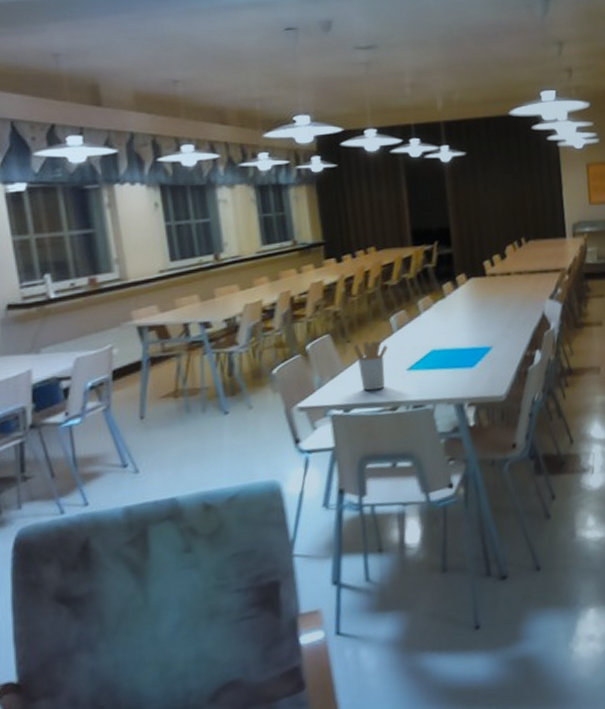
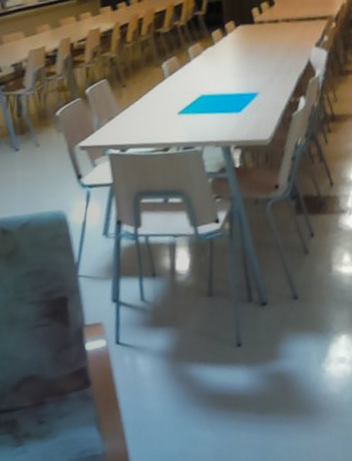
utensil holder: present [353,340,388,391] -> none [128,85,160,133]

